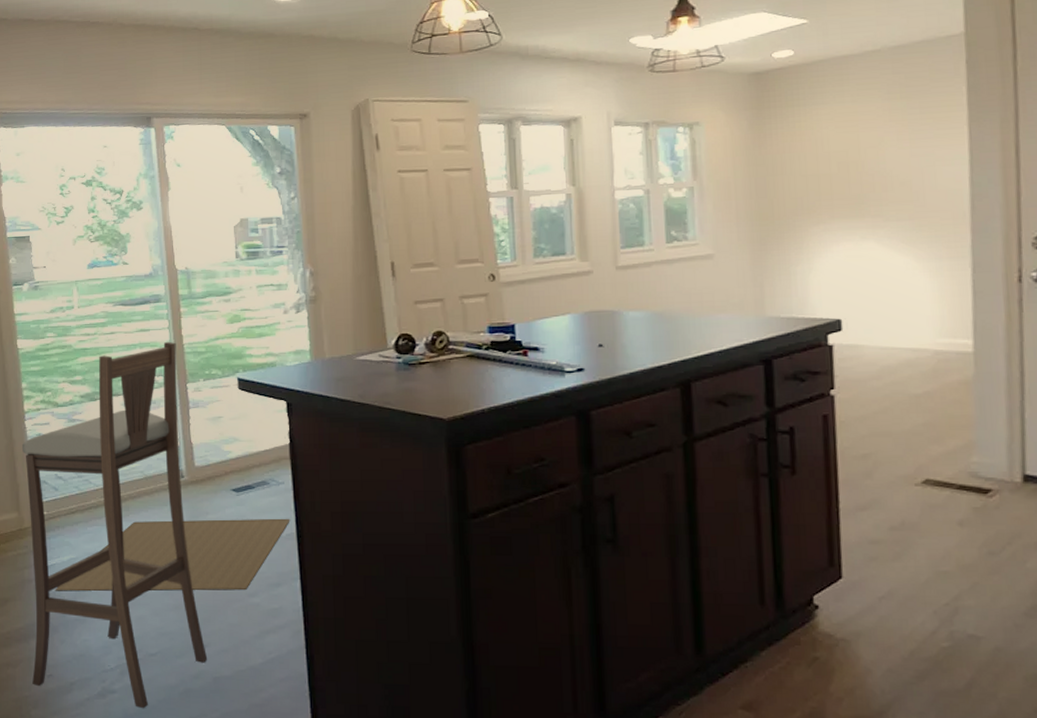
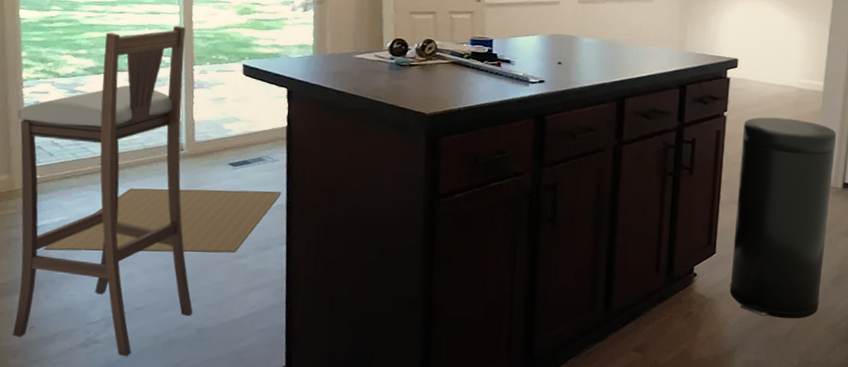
pedal bin: none [861,392,1009,667] -> present [730,117,837,319]

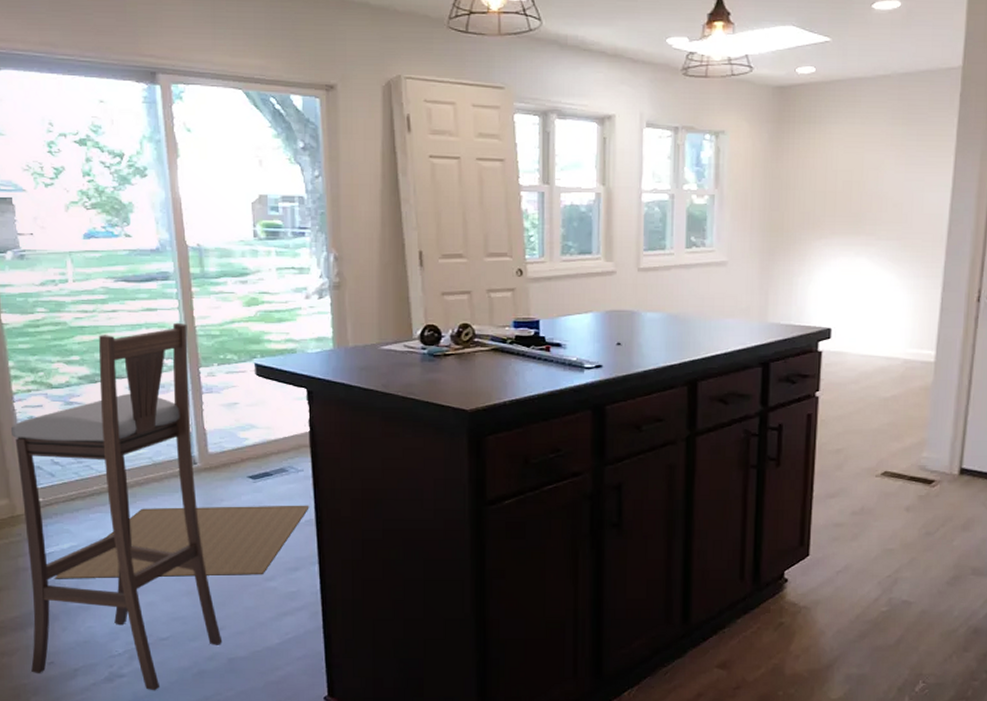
pedal bin: present [730,117,837,319] -> none [827,395,952,626]

